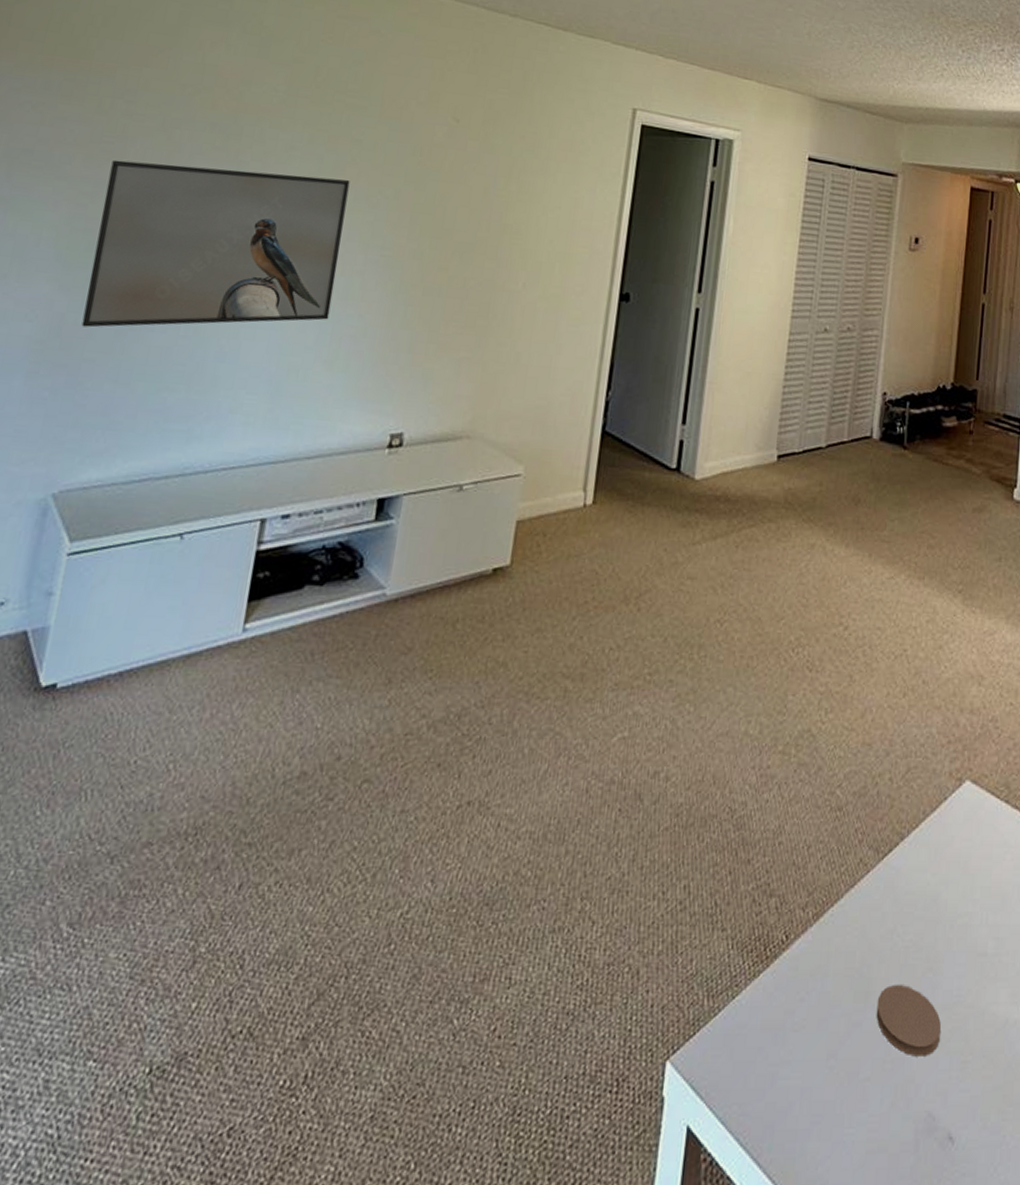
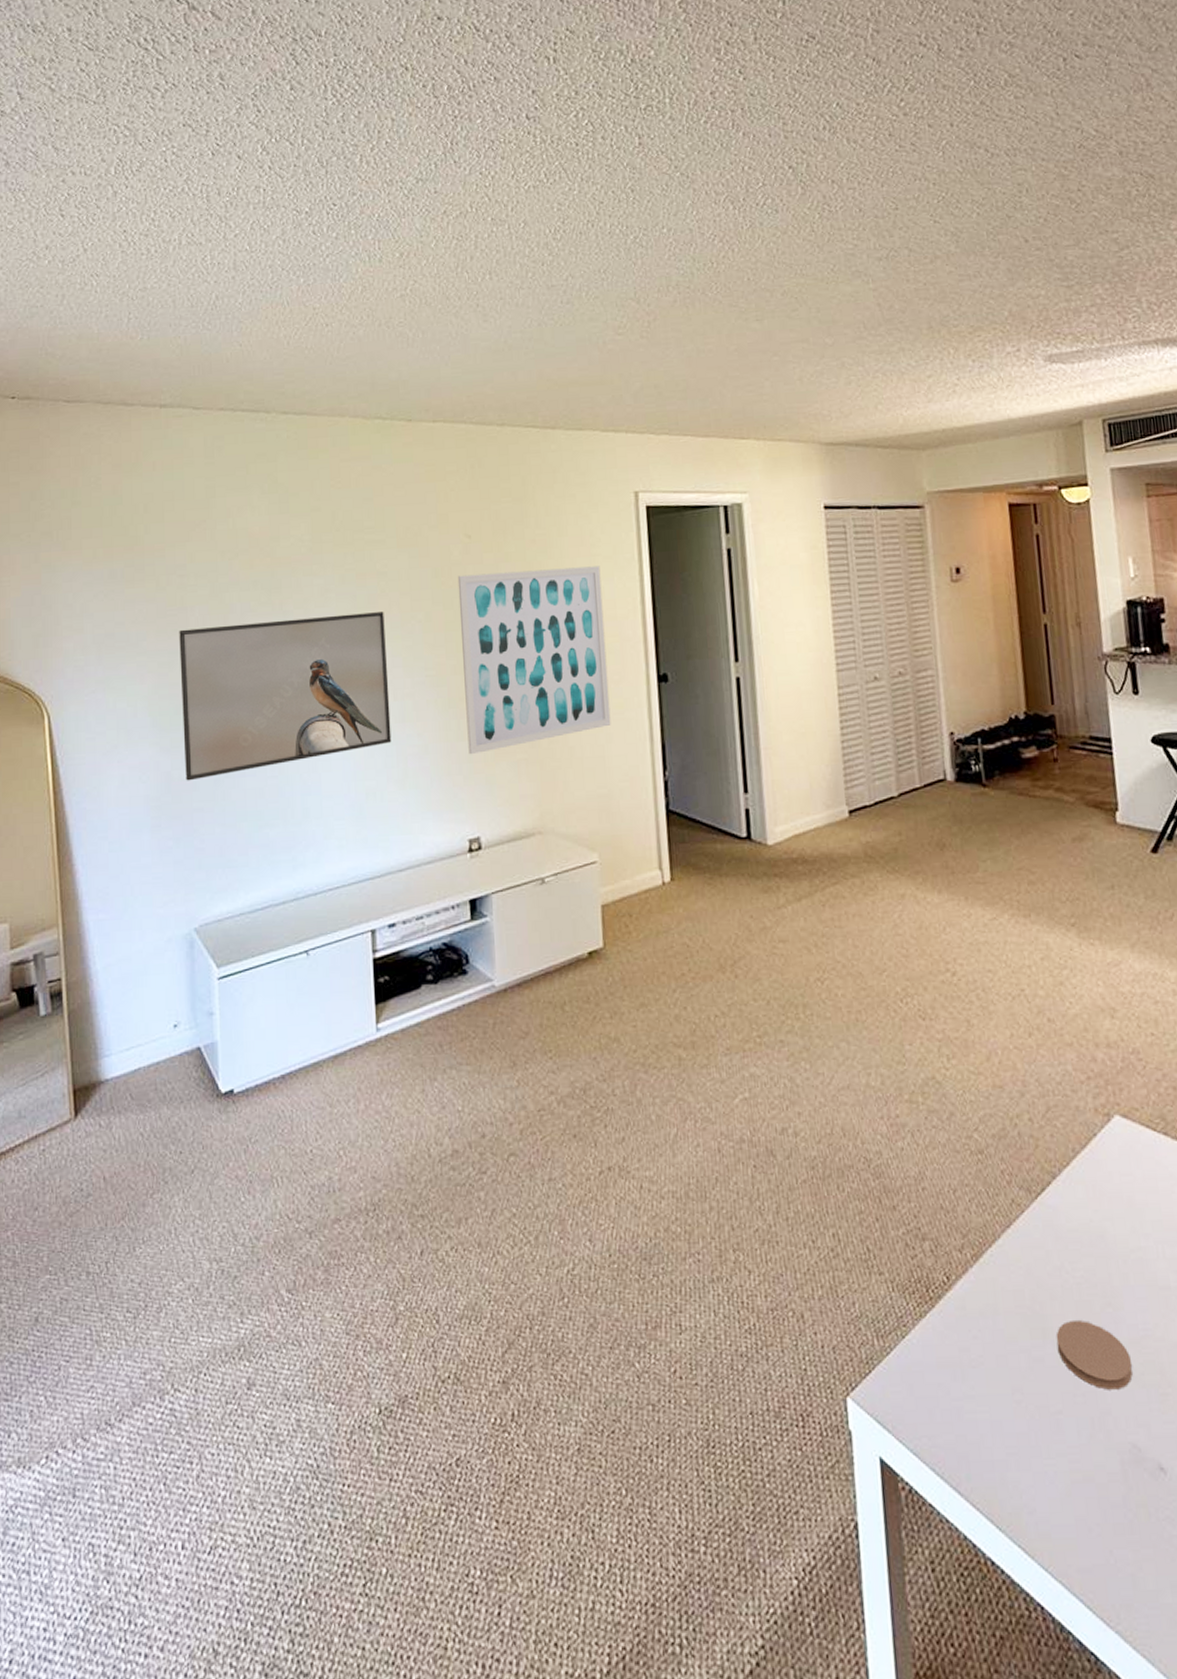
wall art: none [410,158,585,346] -> present [457,566,611,755]

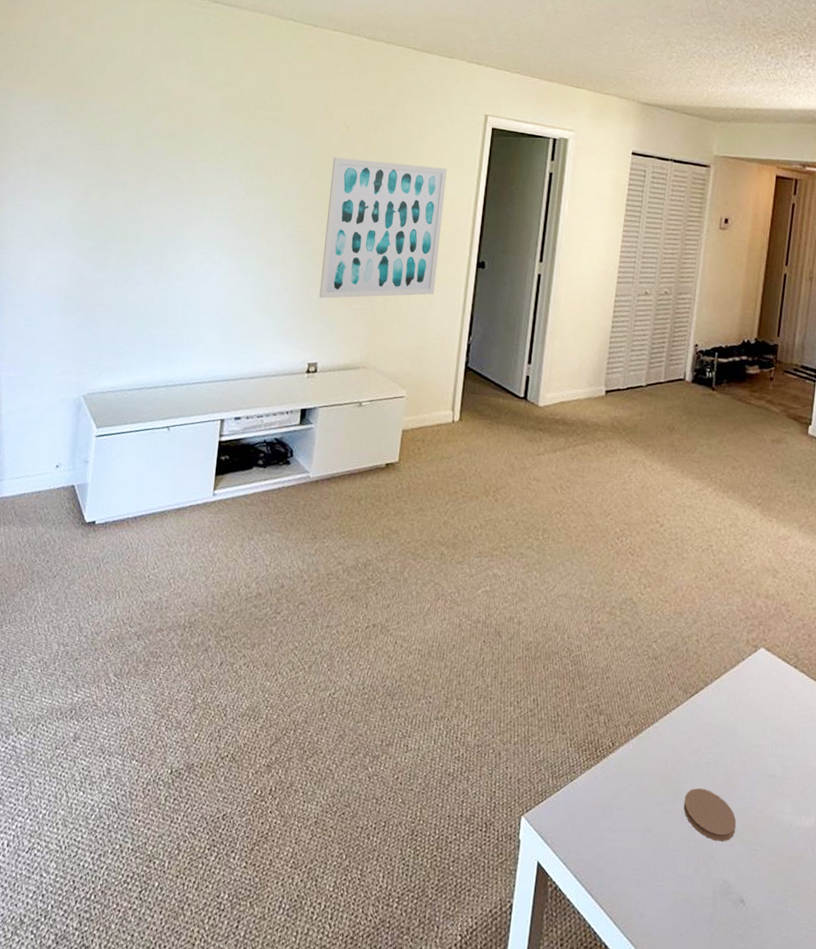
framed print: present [179,612,392,781] -> none [93,161,270,282]

